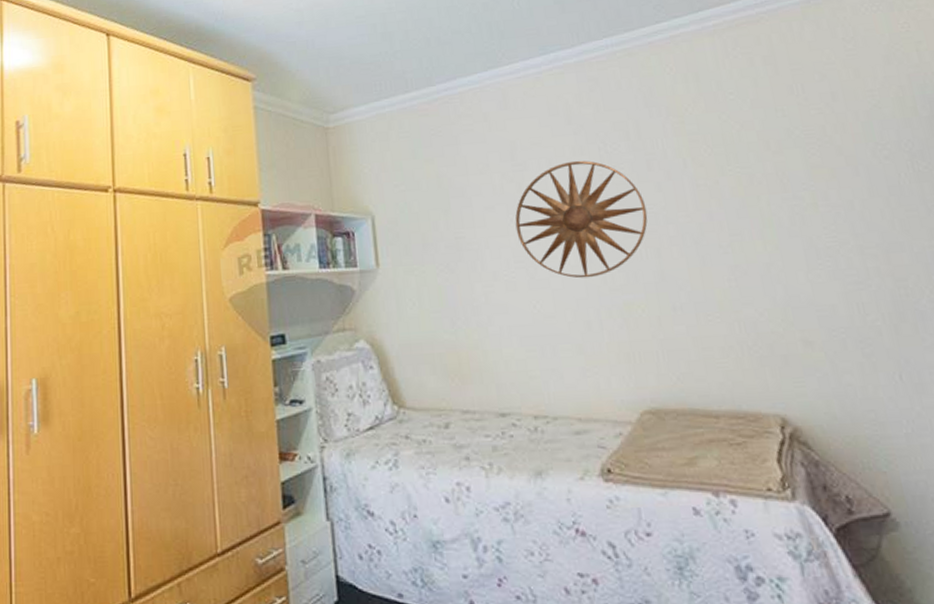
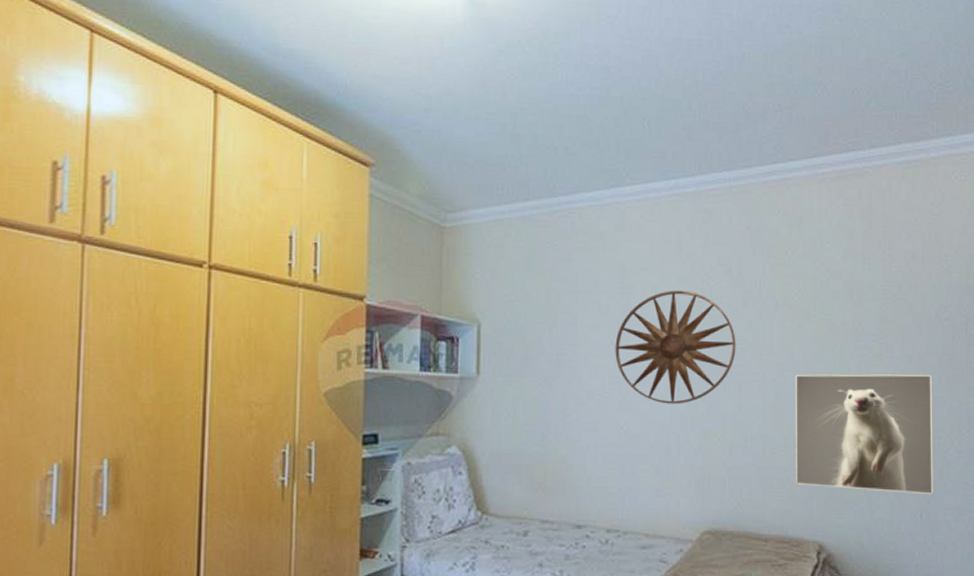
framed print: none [718,219,911,353] -> present [794,374,934,495]

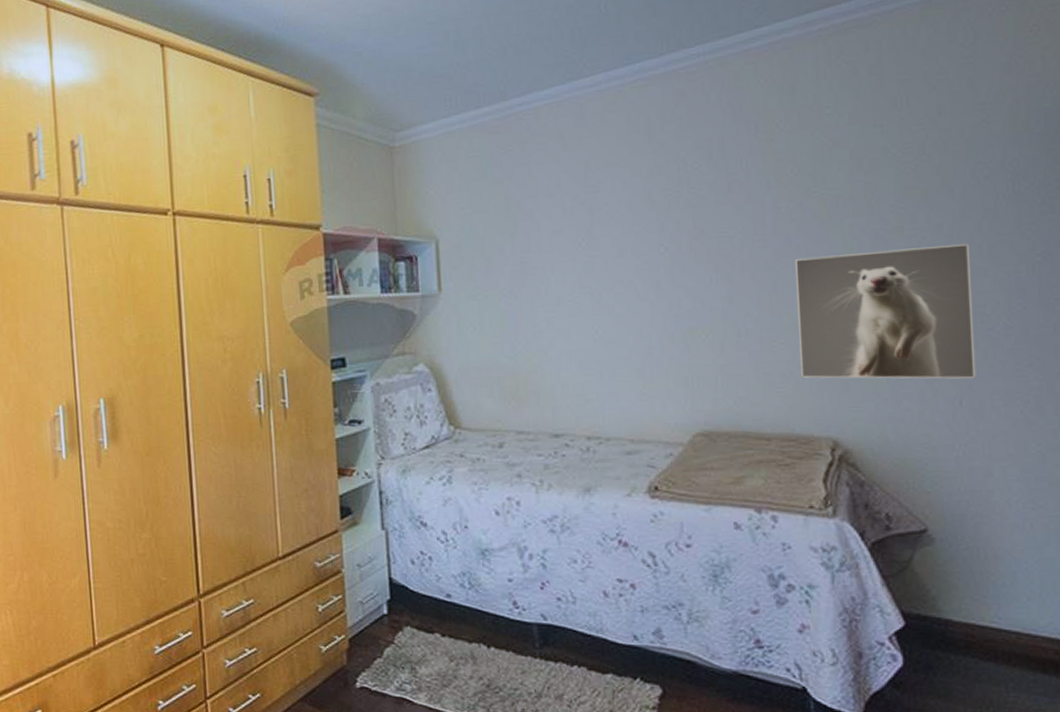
wall art: present [615,290,736,404] -> none [583,181,722,304]

